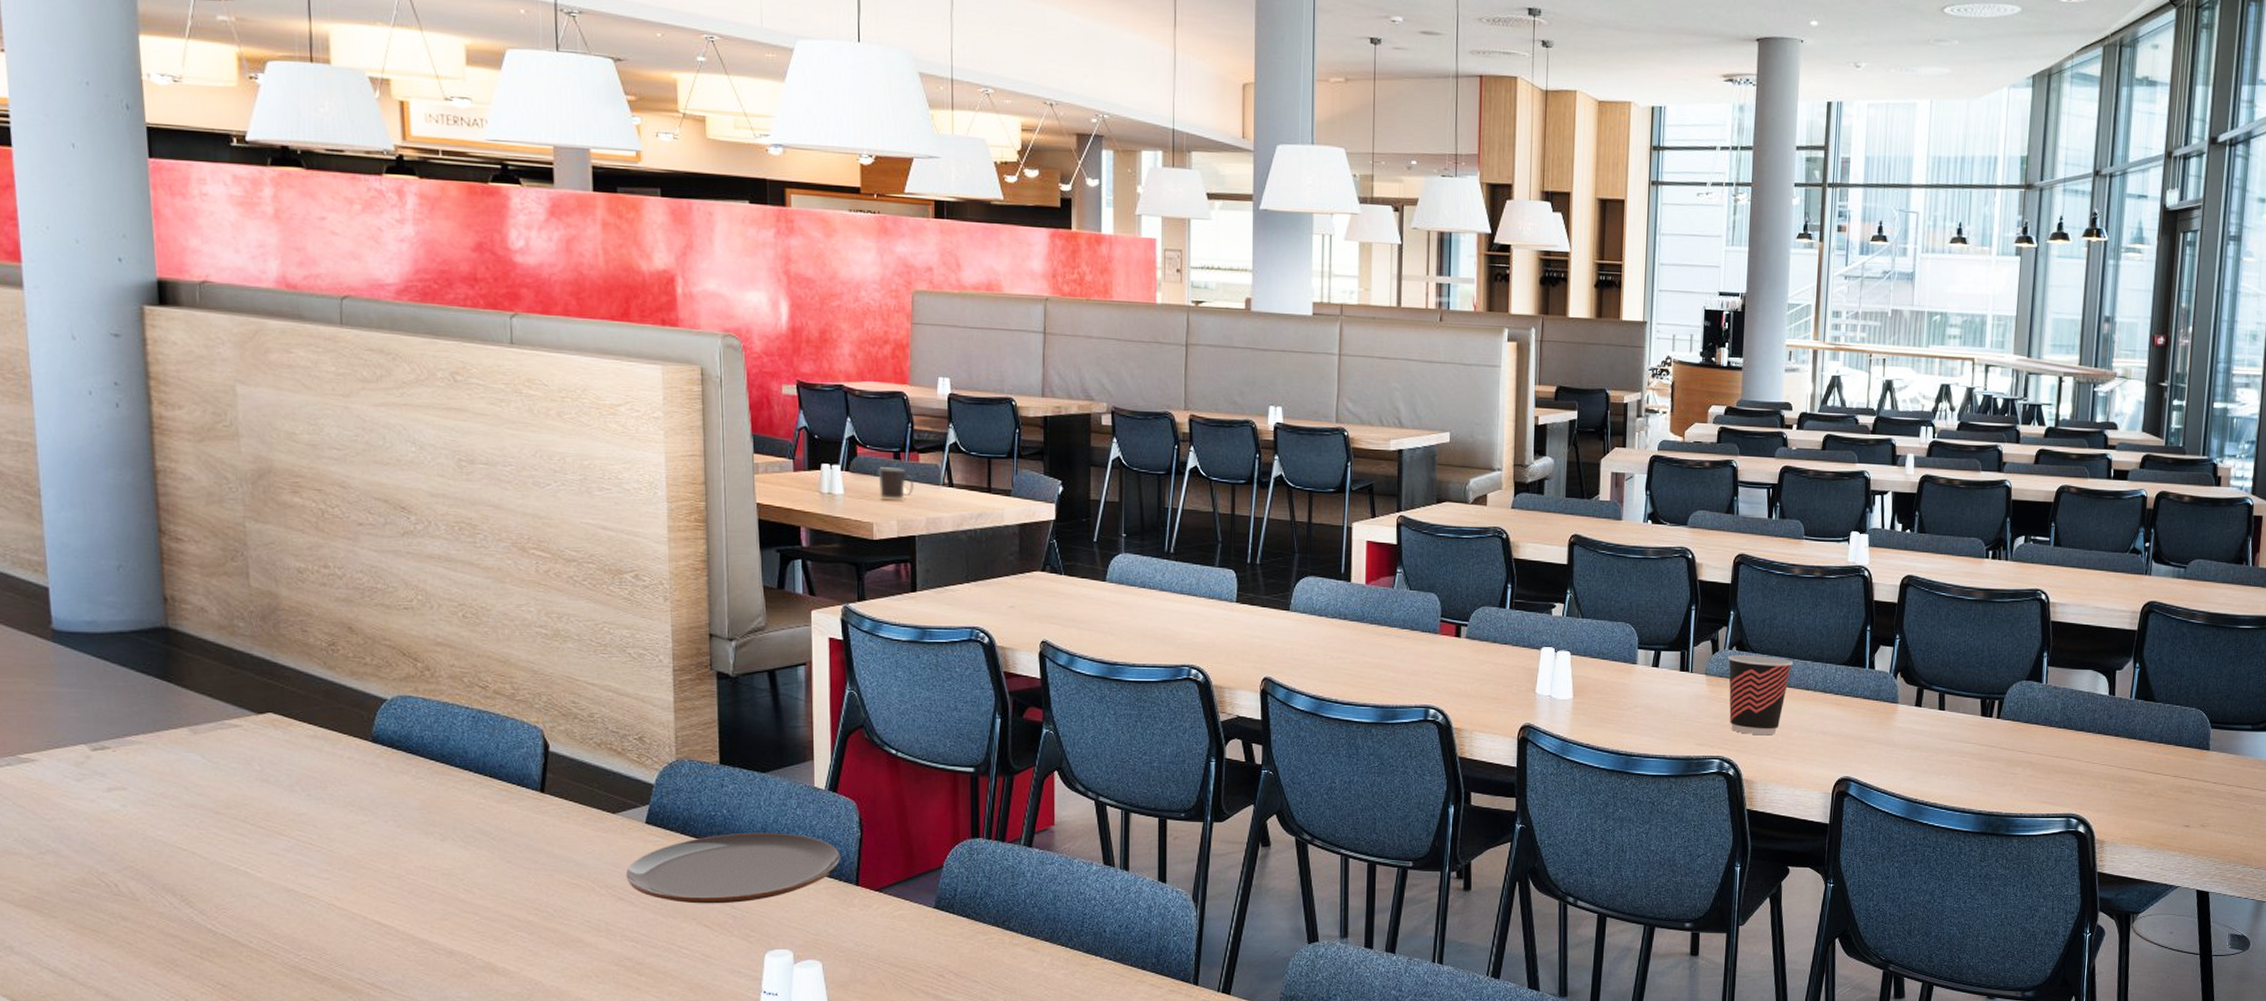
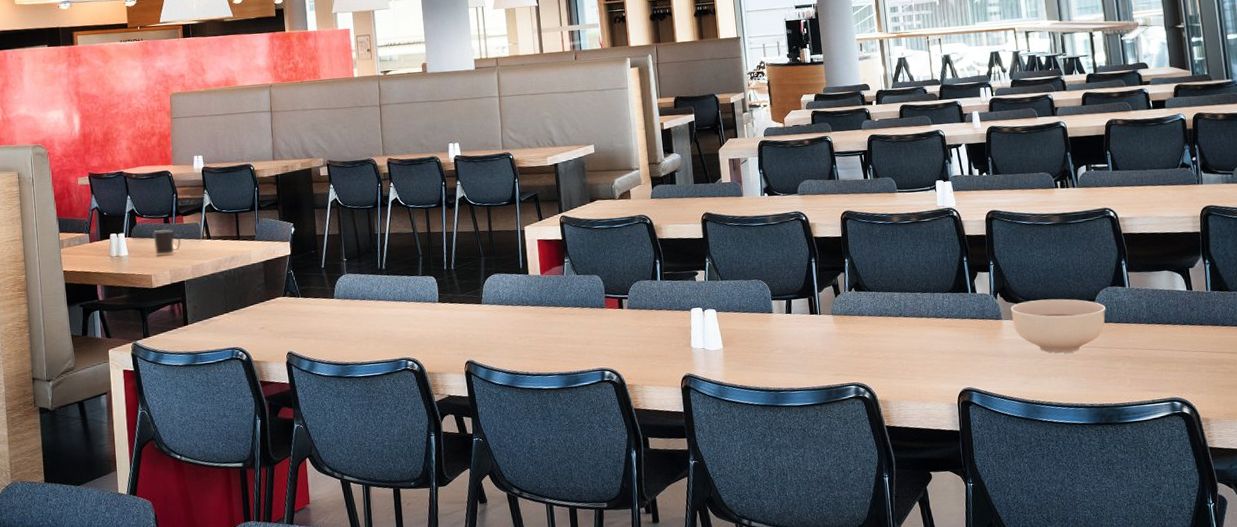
cup: present [1727,654,1794,736] -> none [848,293,906,361]
bowl: none [1909,686,2017,750] -> present [1010,299,1106,354]

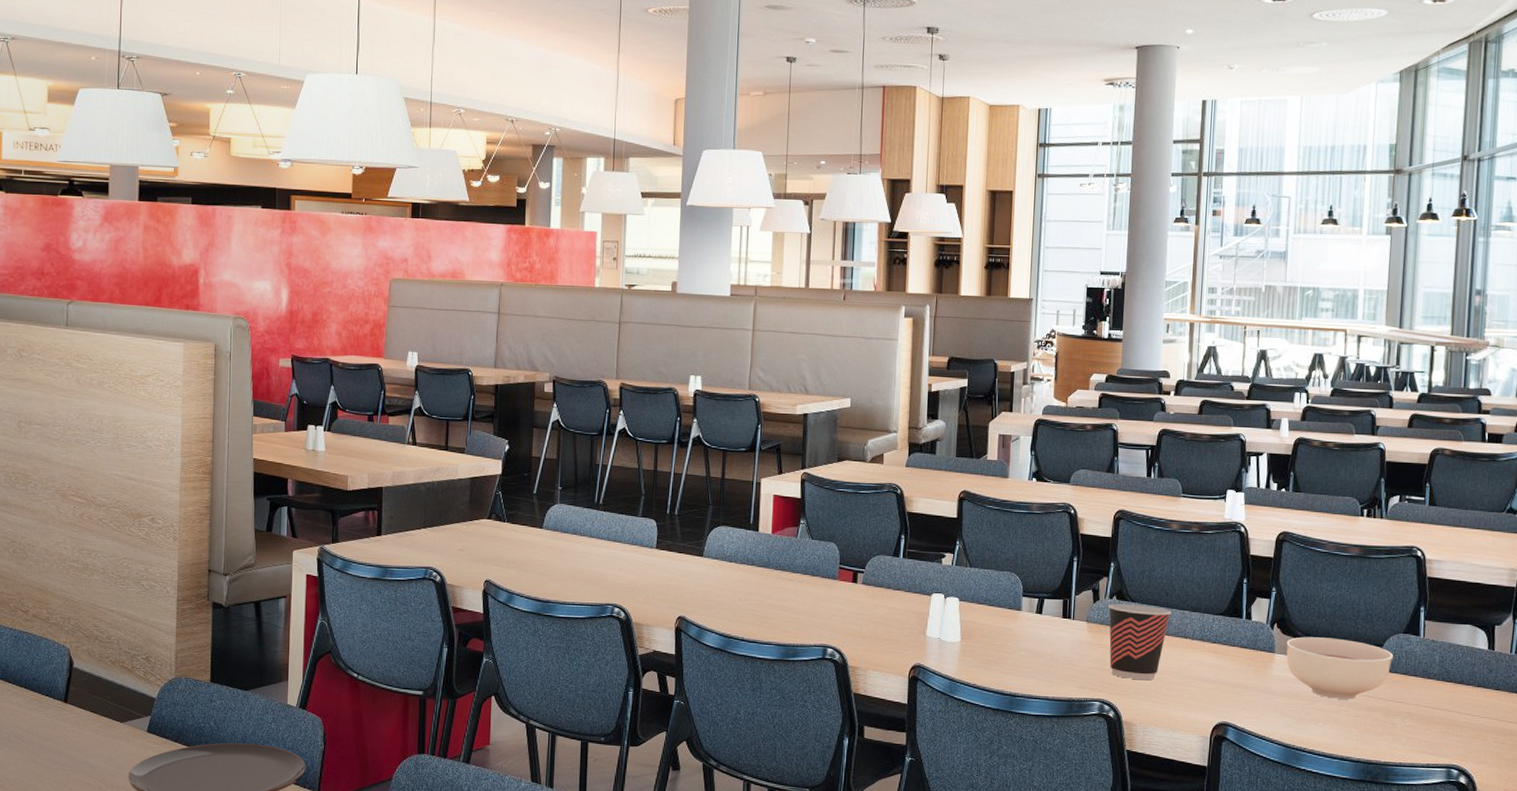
mug: present [153,229,181,256] -> none [354,428,384,457]
cup: none [848,293,906,361] -> present [1108,603,1172,681]

